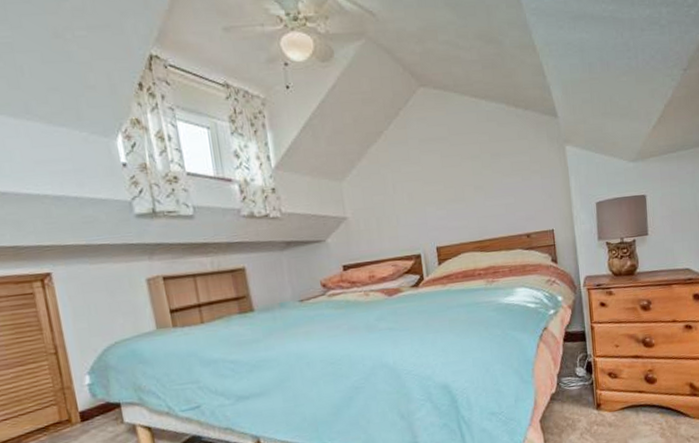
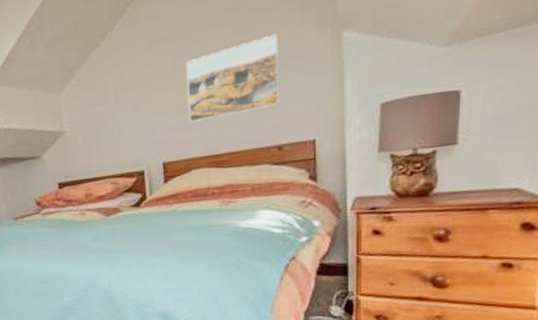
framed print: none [451,143,526,212] -> present [186,33,281,122]

